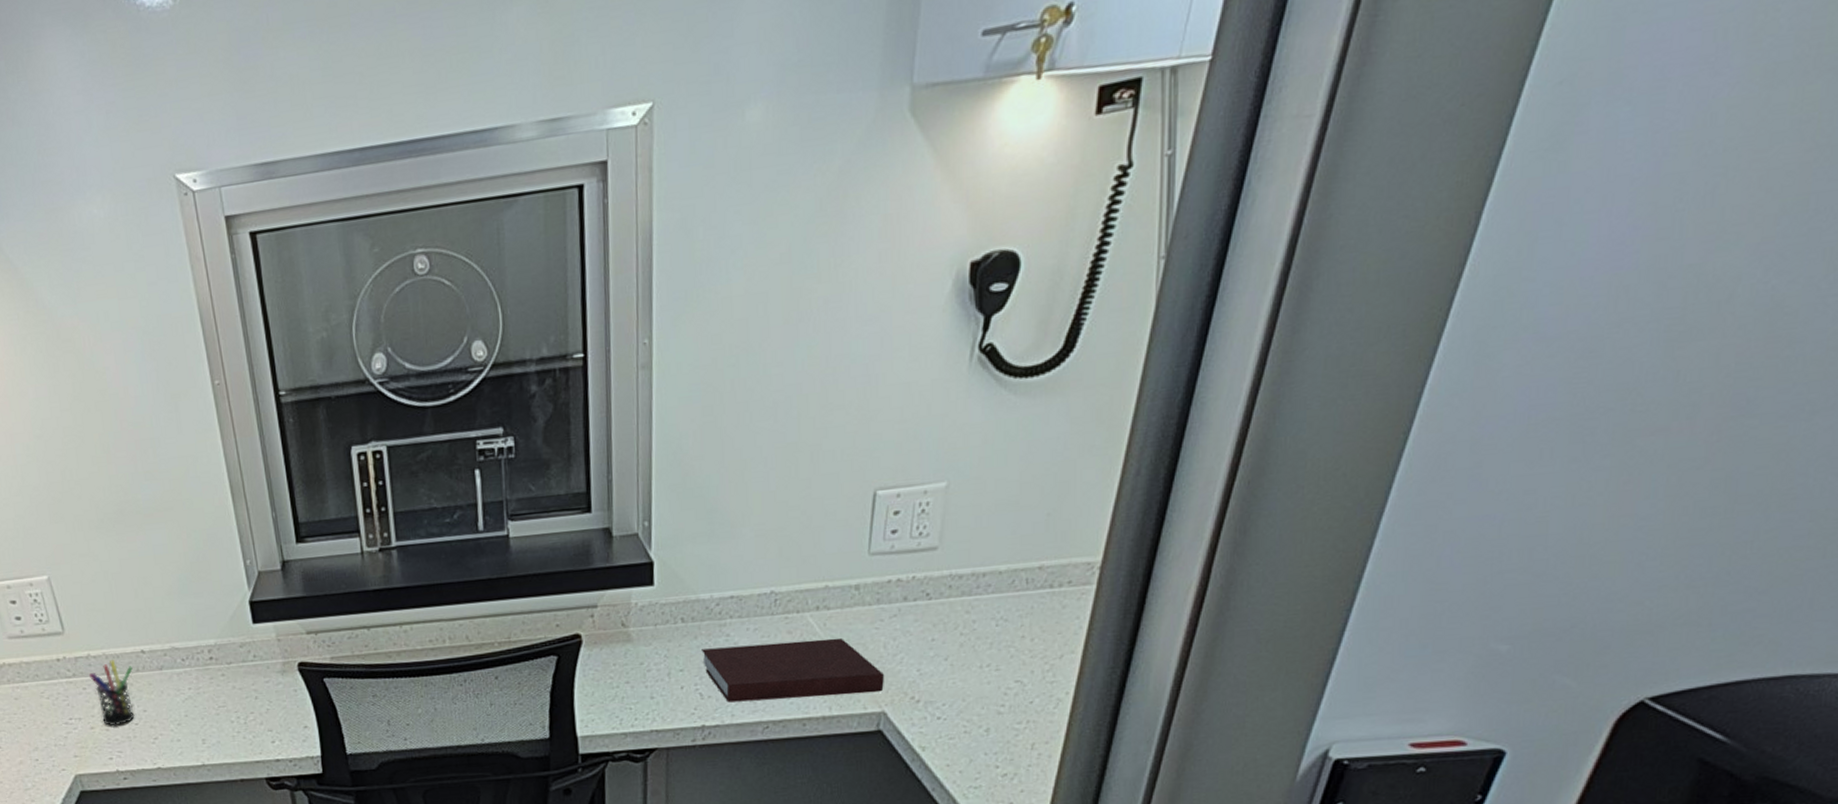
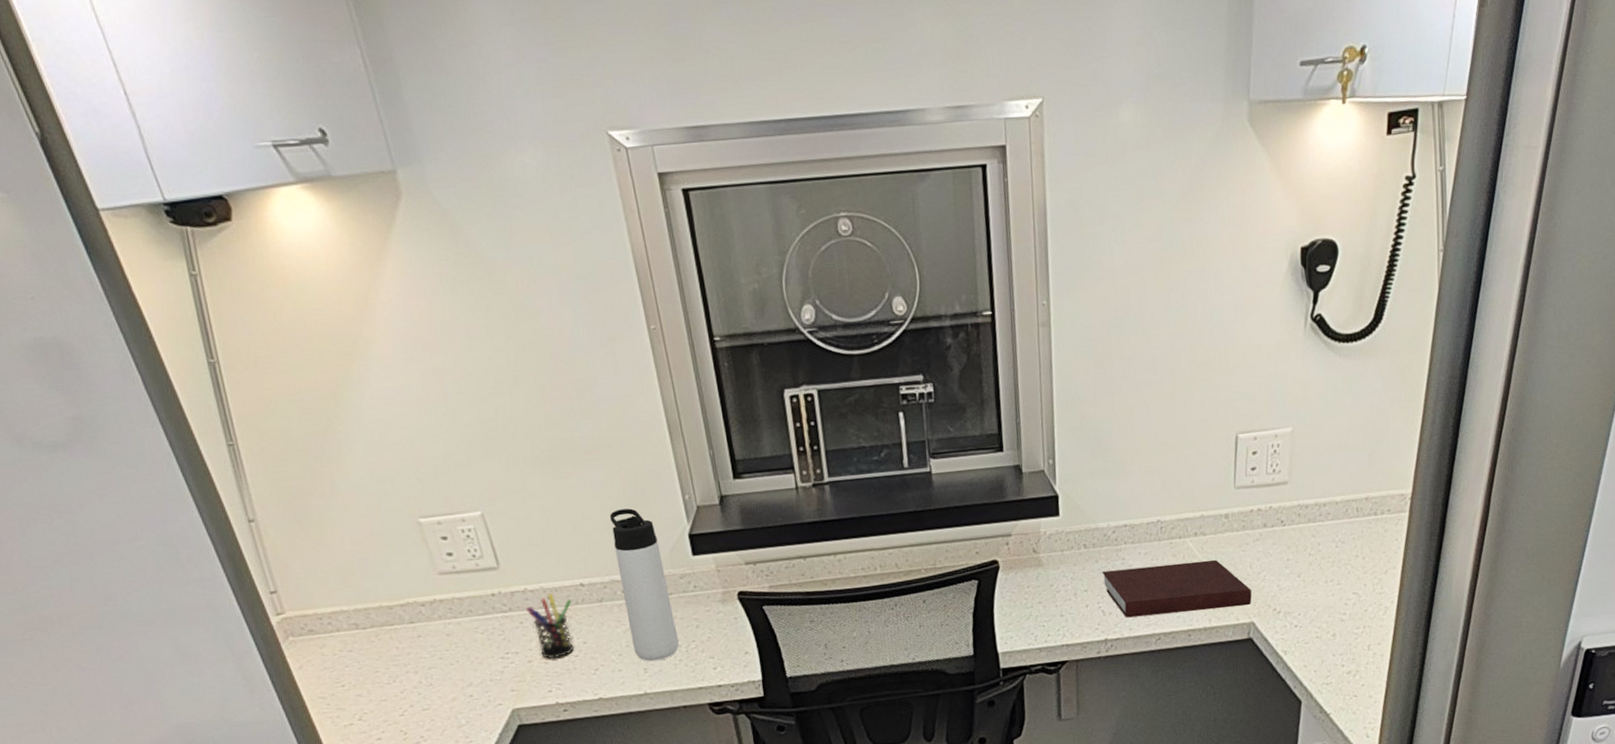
thermos bottle: none [170,573,237,732] -> present [609,508,679,662]

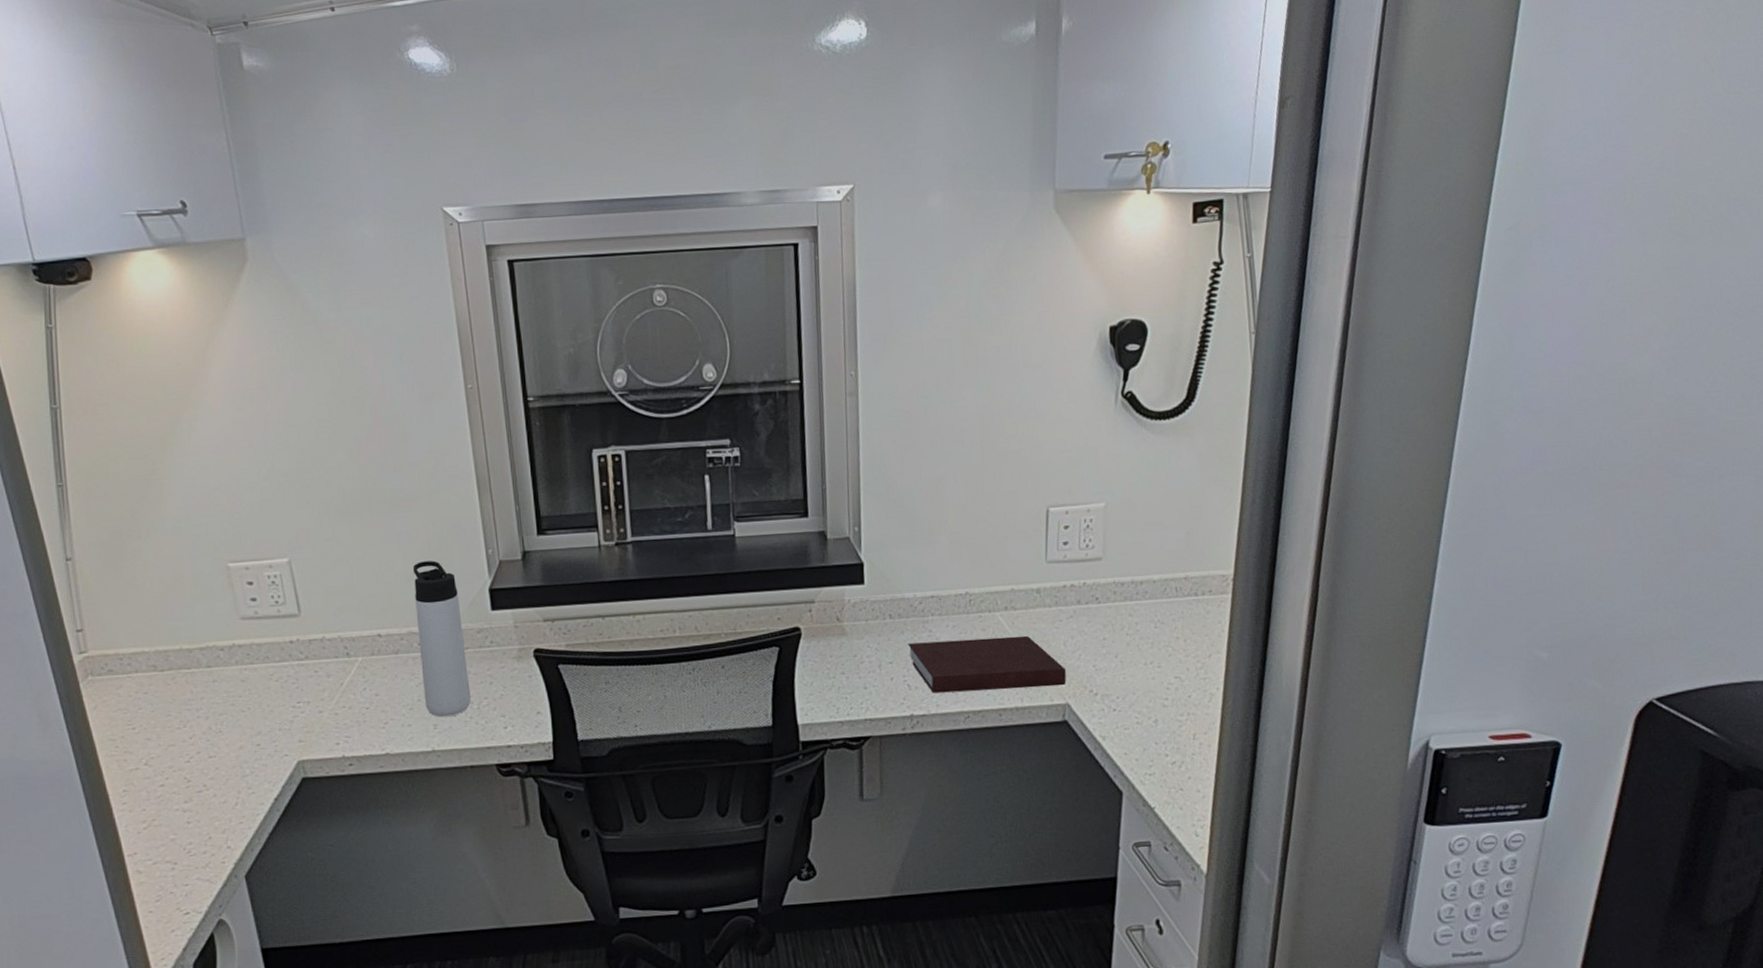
pen holder: present [525,593,575,659] -> none [321,643,368,711]

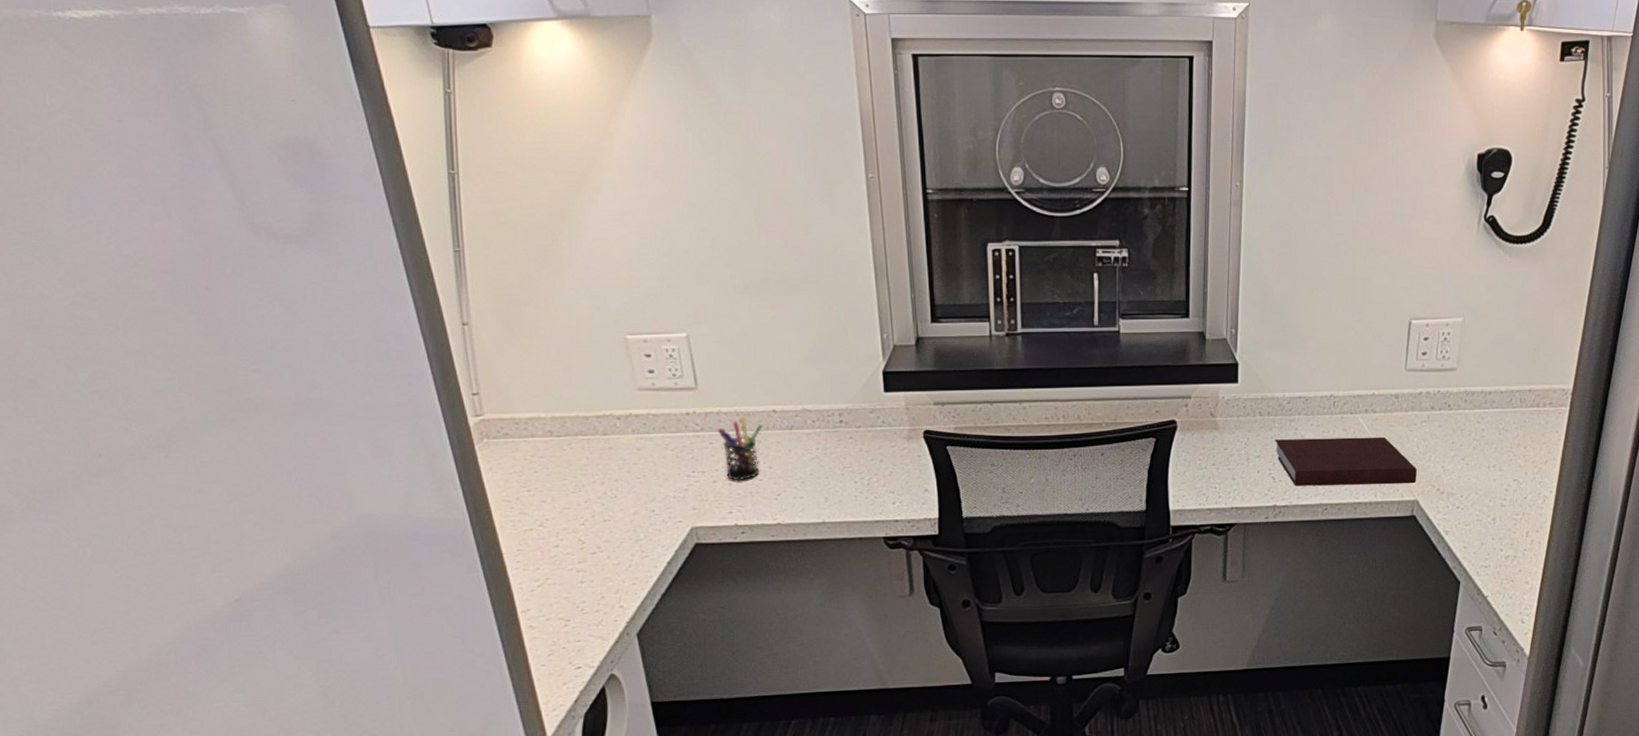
pen holder: none [321,643,368,711] -> present [717,417,763,481]
thermos bottle: present [412,561,471,718] -> none [809,342,861,491]

